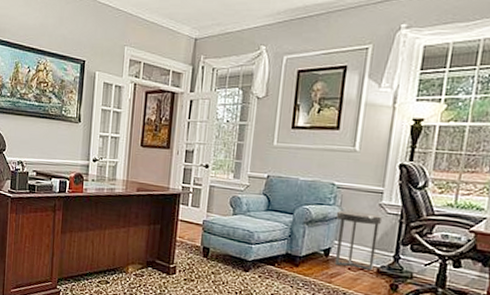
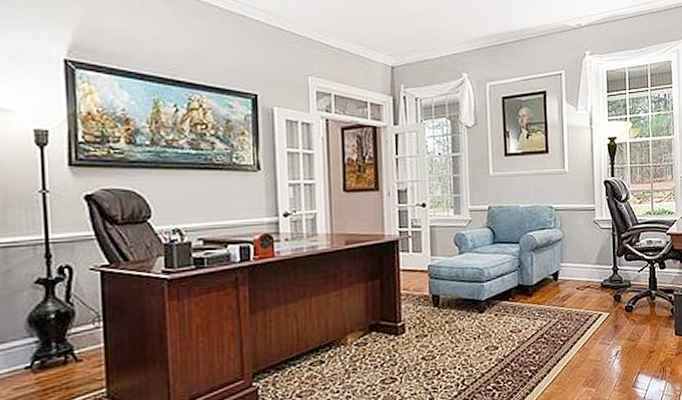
side table: present [334,210,381,270] -> none [558,230,598,288]

